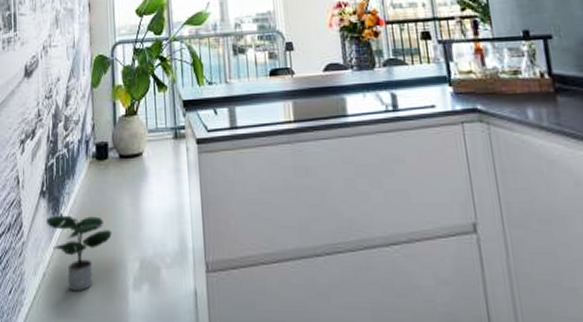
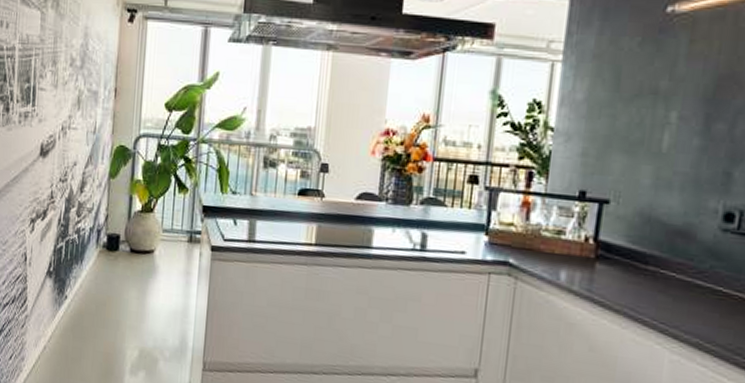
potted plant: present [45,215,112,292] -> none [50,296,115,368]

